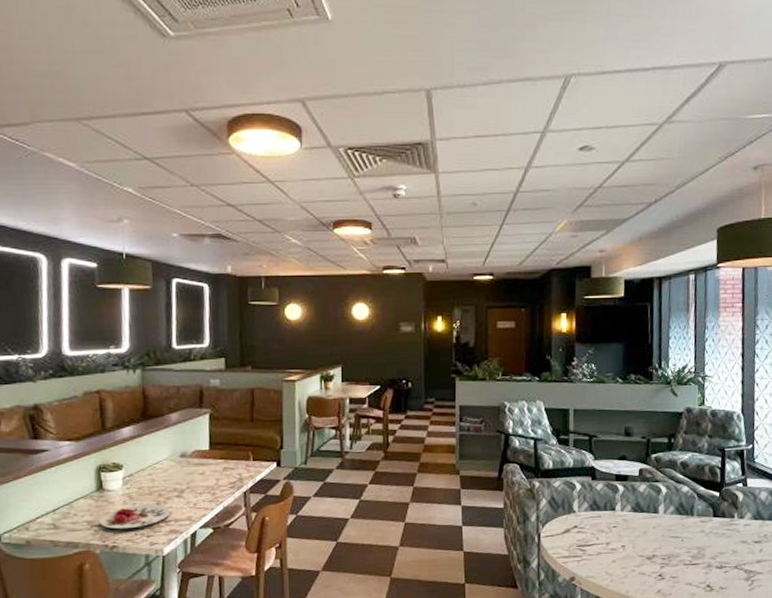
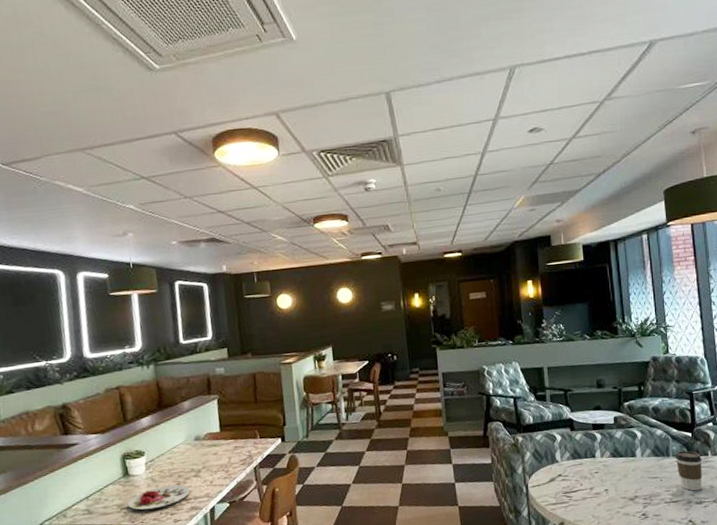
coffee cup: none [699,511,727,555] -> present [675,450,702,491]

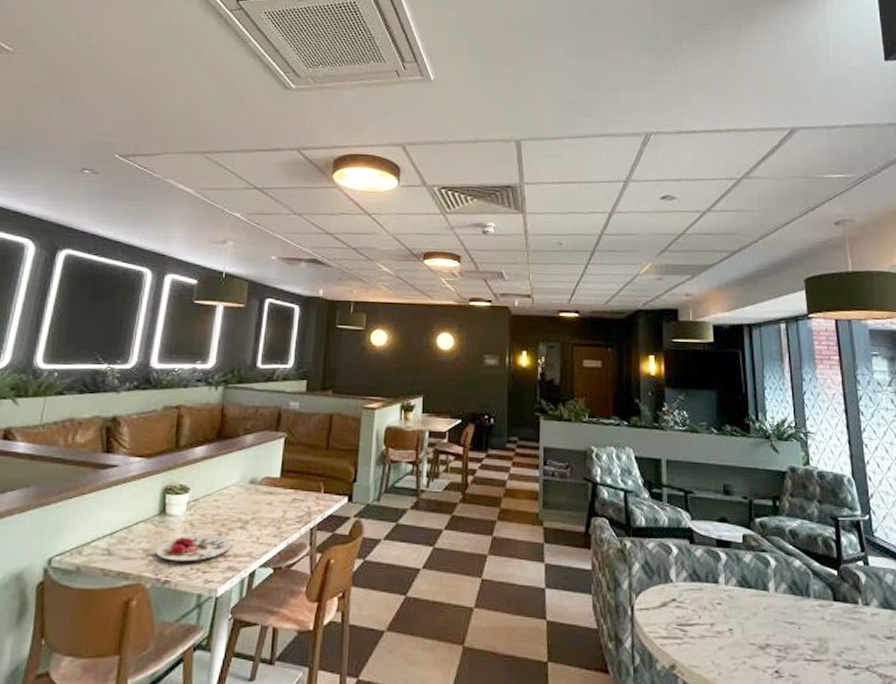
coffee cup: present [675,450,702,491] -> none [817,592,851,650]

